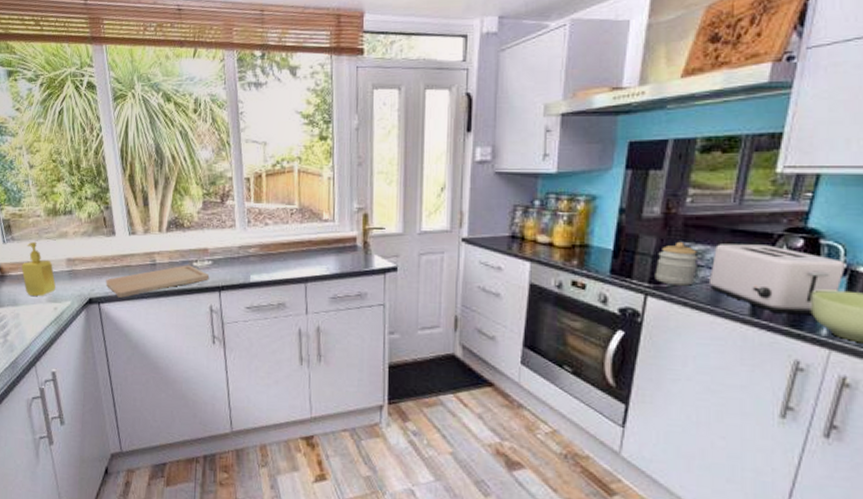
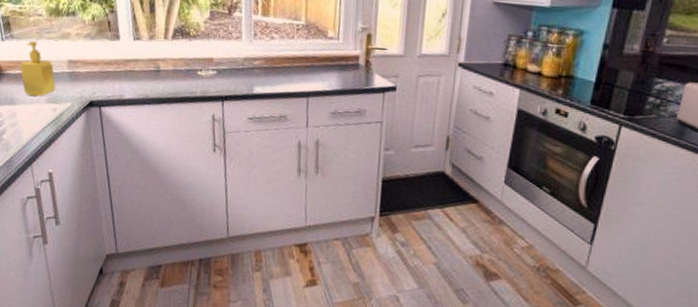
cutting board: present [106,265,210,298] -> none [108,73,214,103]
jar: present [655,241,699,286] -> none [629,77,670,119]

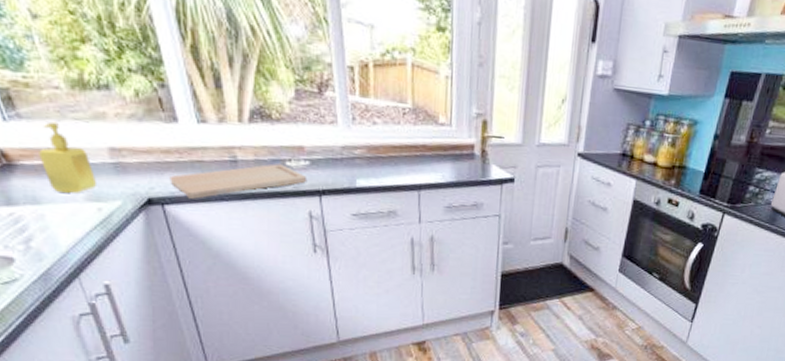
cutting board: none [108,73,214,103] -> present [169,164,308,199]

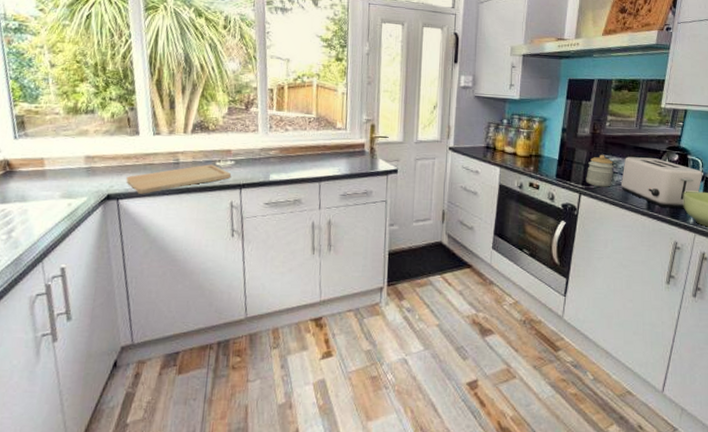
soap dispenser: present [39,121,98,194] -> none [33,138,72,193]
jar: none [732,167,767,207] -> present [586,154,615,187]

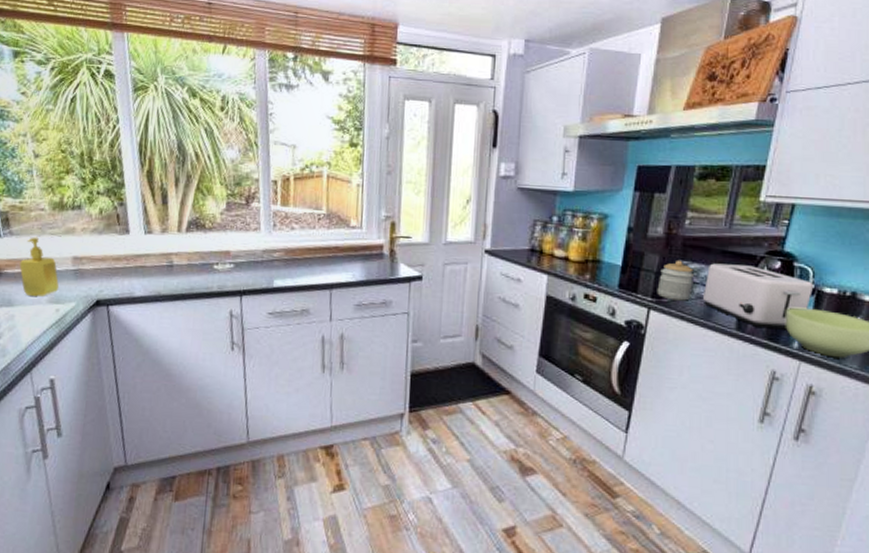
soap dispenser: none [33,138,72,193] -> present [19,237,60,297]
cutting board: present [126,164,232,194] -> none [116,267,231,300]

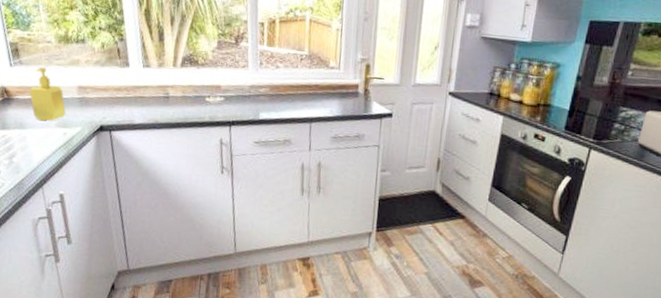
jar: present [657,259,695,301] -> none [598,106,633,143]

